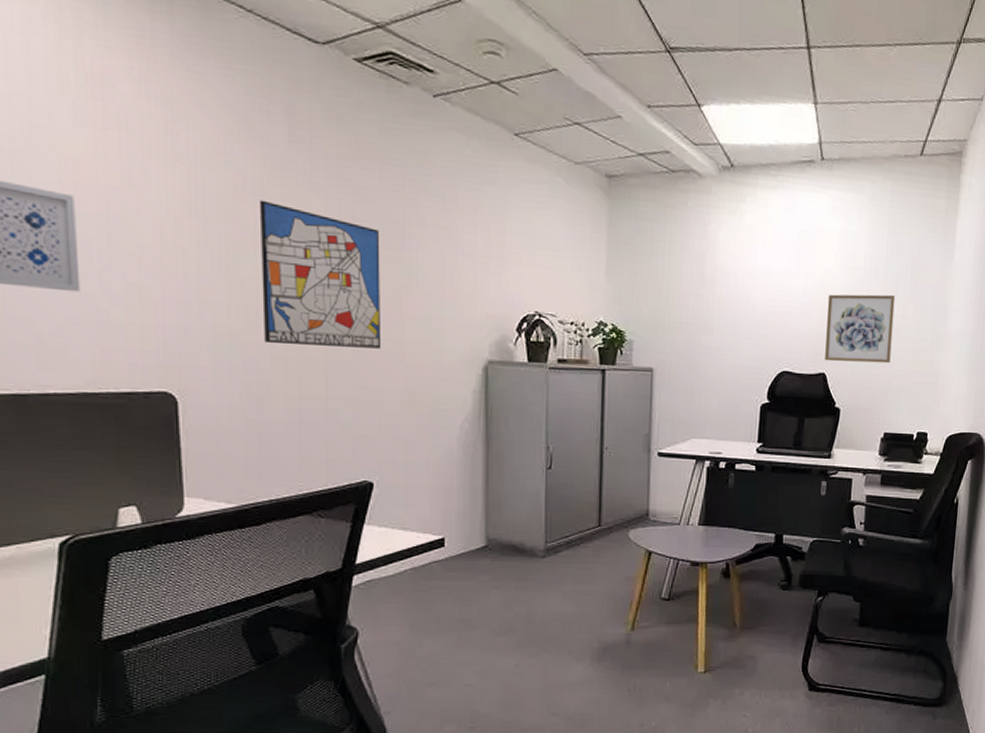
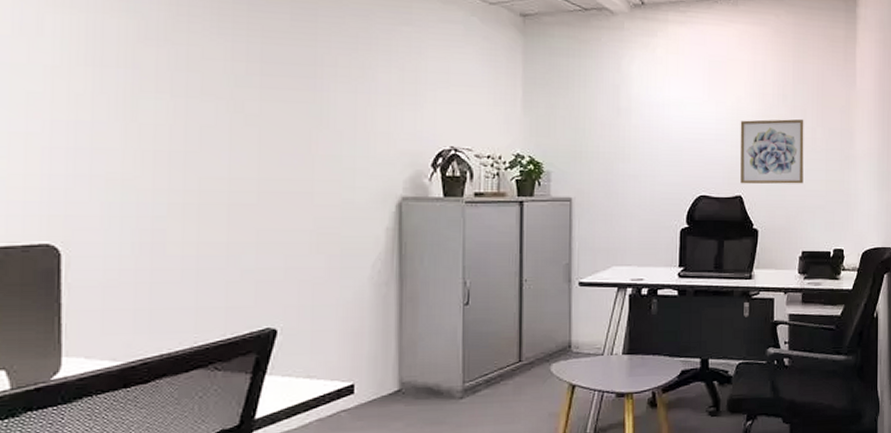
wall art: present [259,200,382,349] -> none [161,45,290,190]

